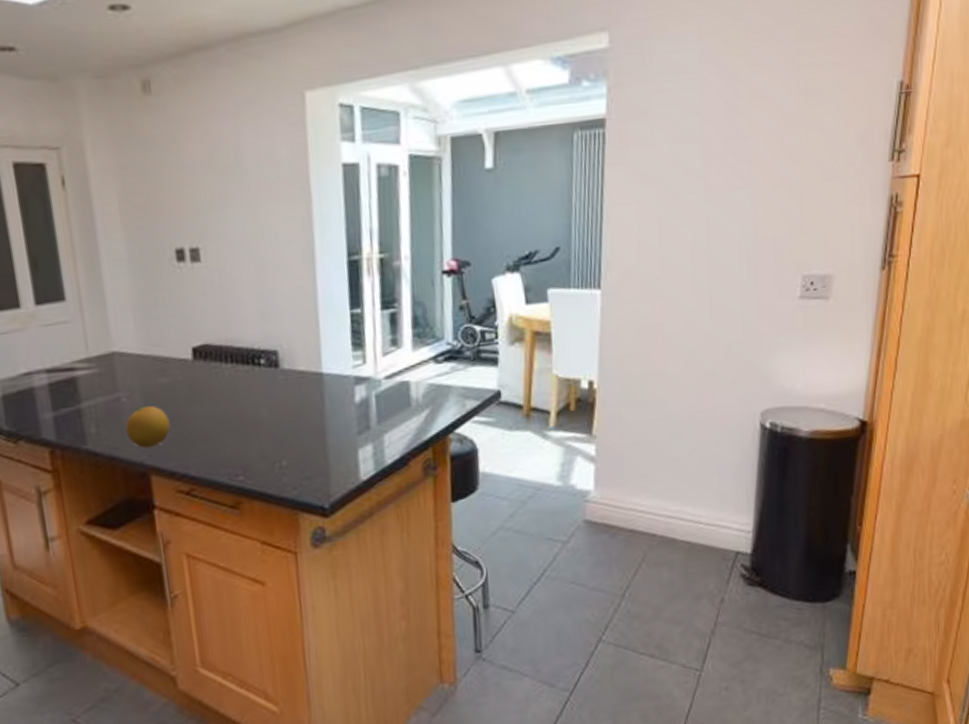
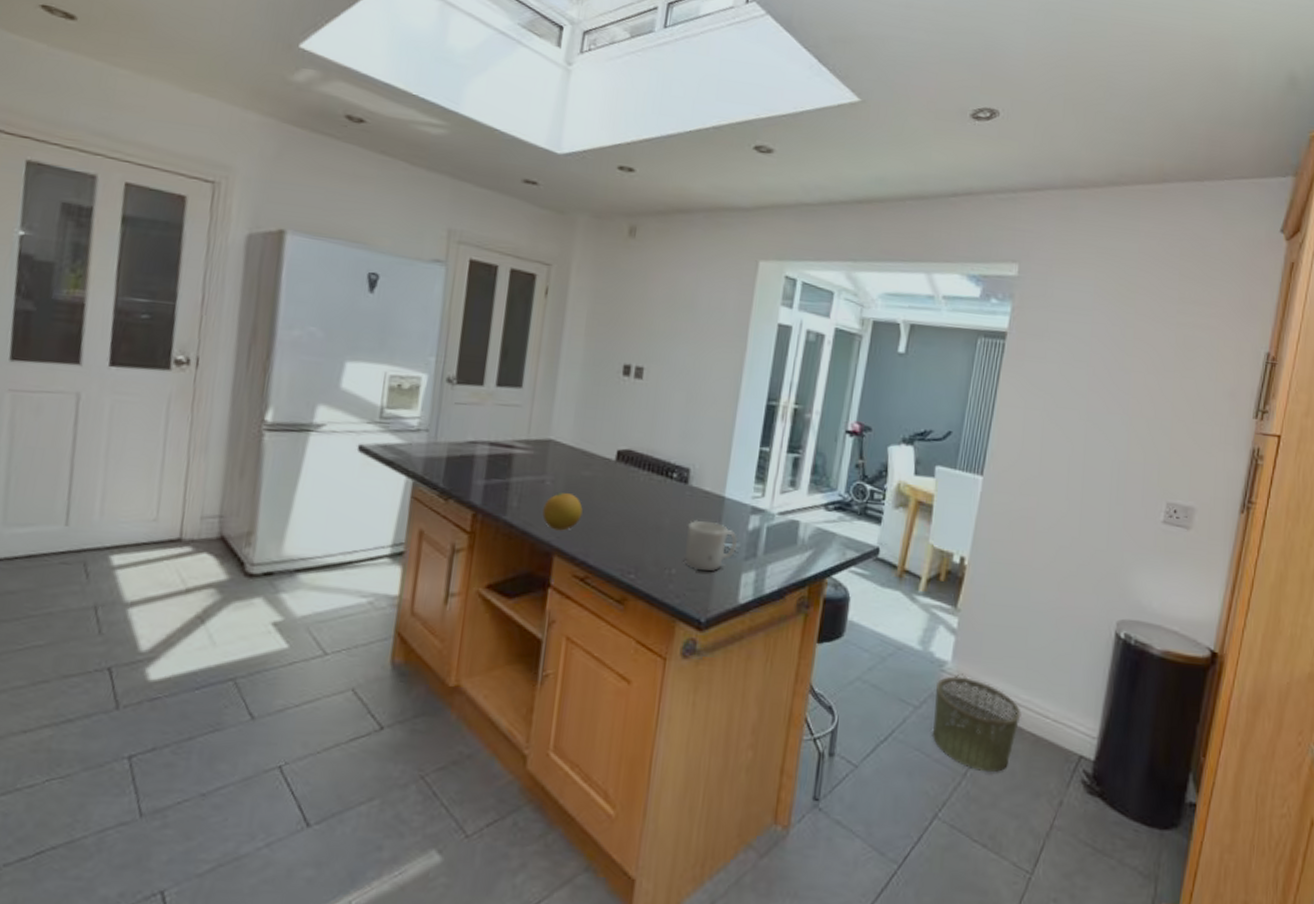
mug: none [288,402,347,457] -> present [683,519,737,572]
basket: none [581,499,673,589] -> present [933,673,1021,773]

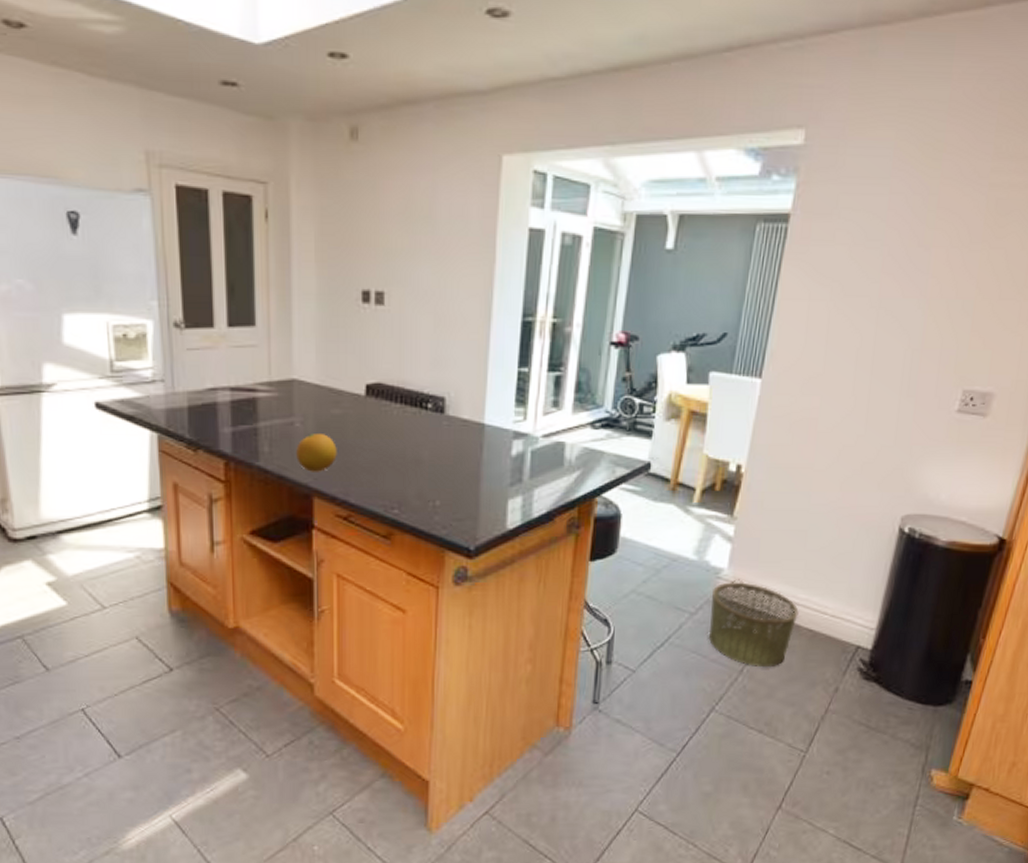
mug: present [683,519,737,572] -> none [447,449,501,501]

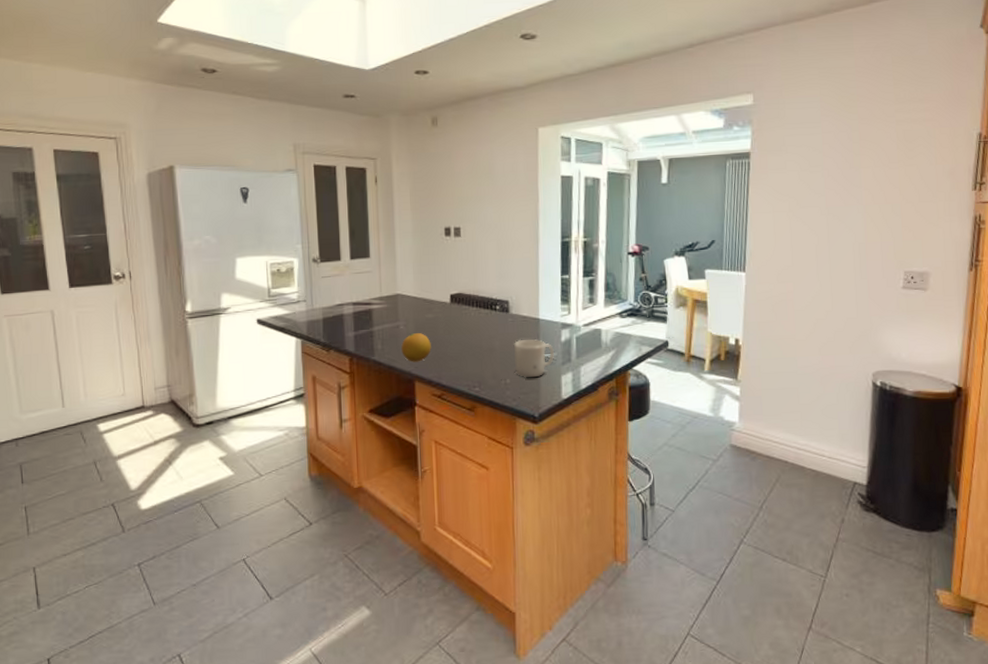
mug: none [447,449,501,501] -> present [513,339,554,378]
basket: present [709,579,799,668] -> none [728,430,802,504]

